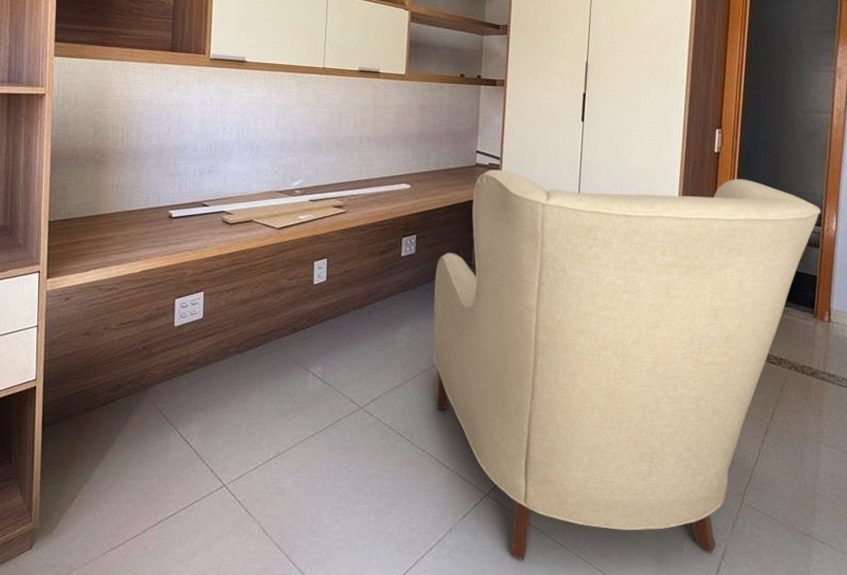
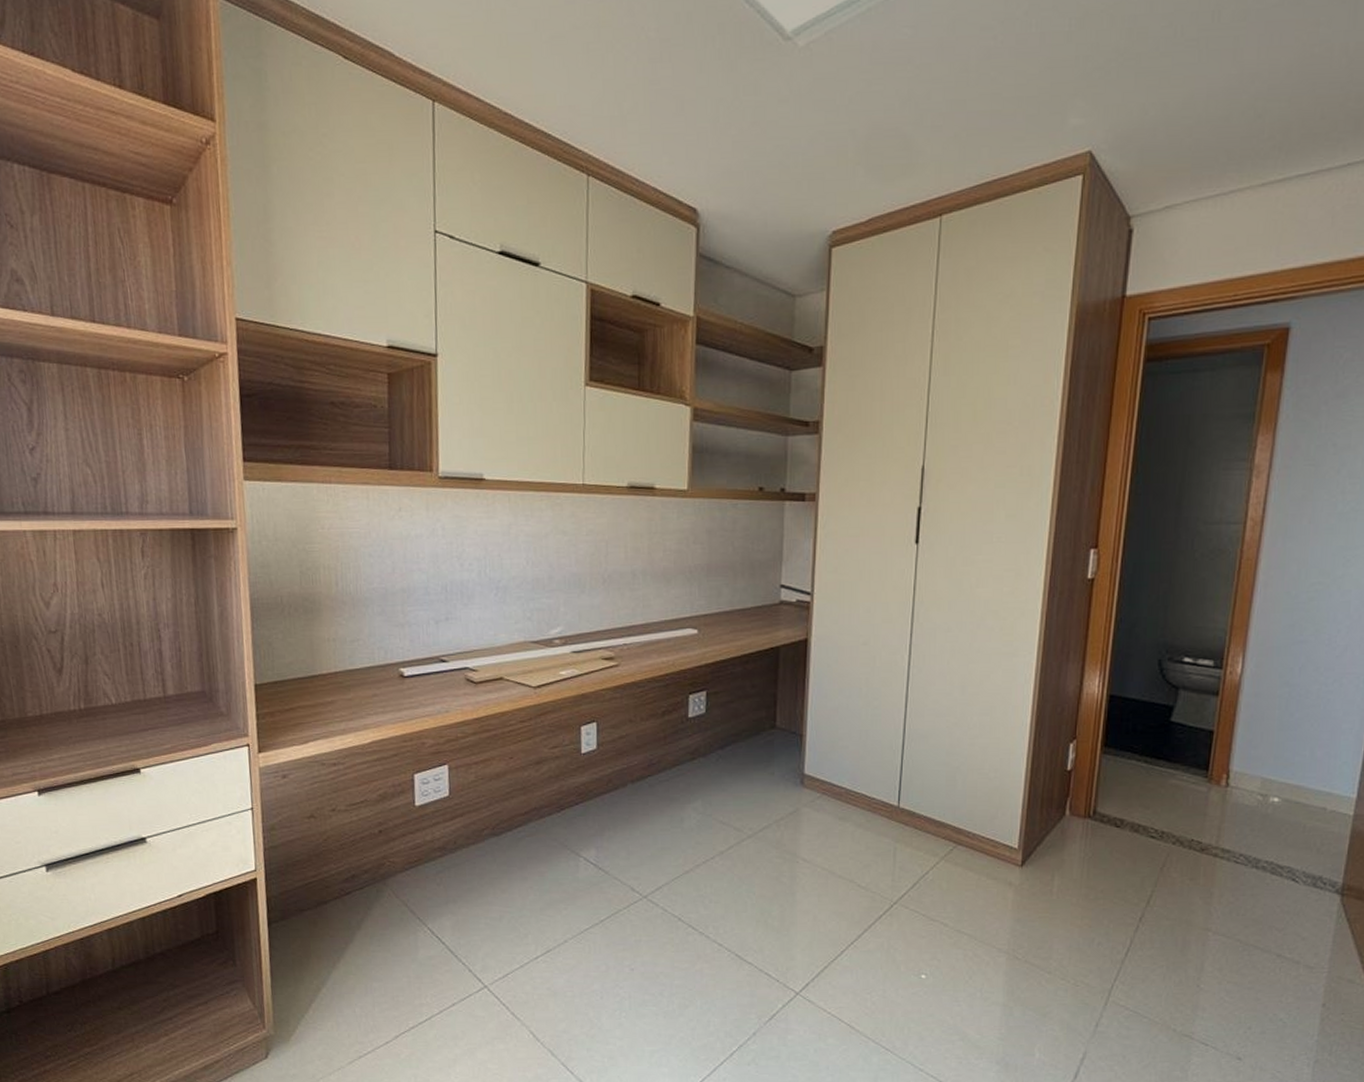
chair: present [433,170,821,561] -> none [729,608,1224,1067]

